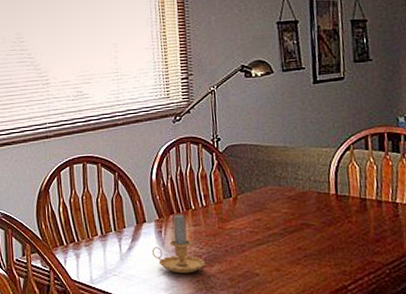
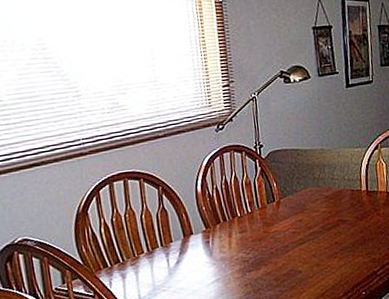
candle: present [152,212,206,274] -> none [201,221,253,281]

